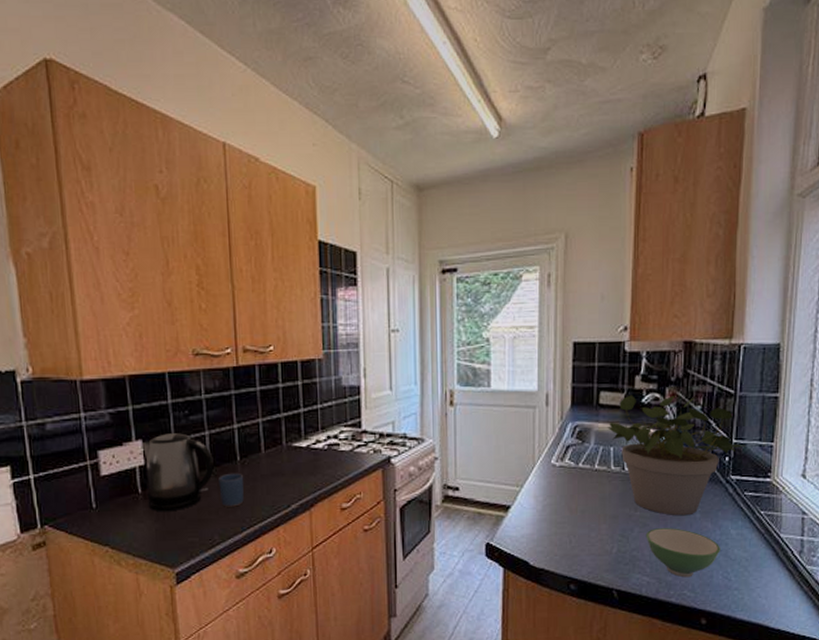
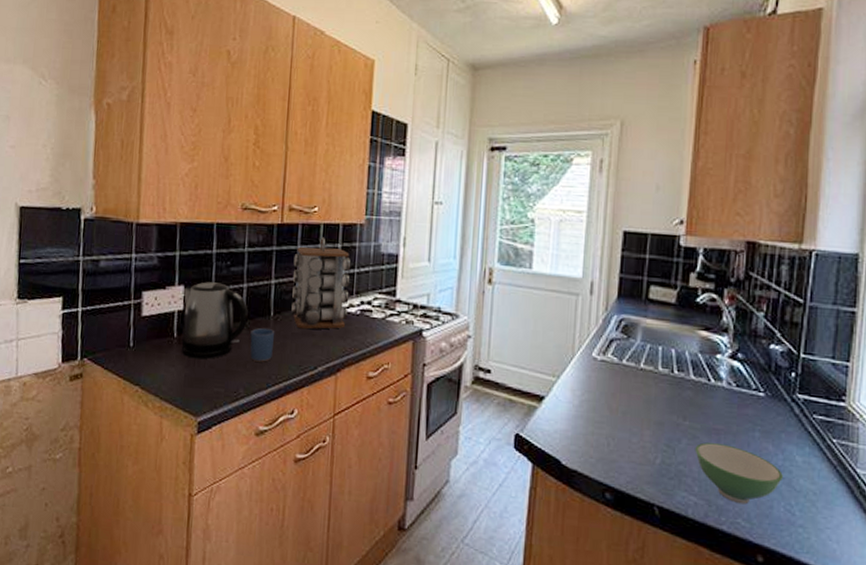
spice rack: none [254,376,316,470] -> present [291,237,351,330]
potted plant: present [607,395,746,516] -> none [656,292,817,433]

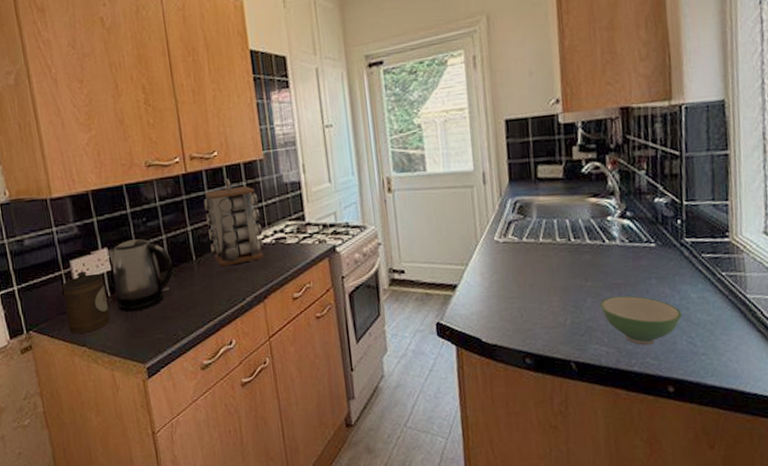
canister: none [125,305,174,372] -> present [61,271,111,334]
mug: present [250,327,275,362] -> none [178,271,203,304]

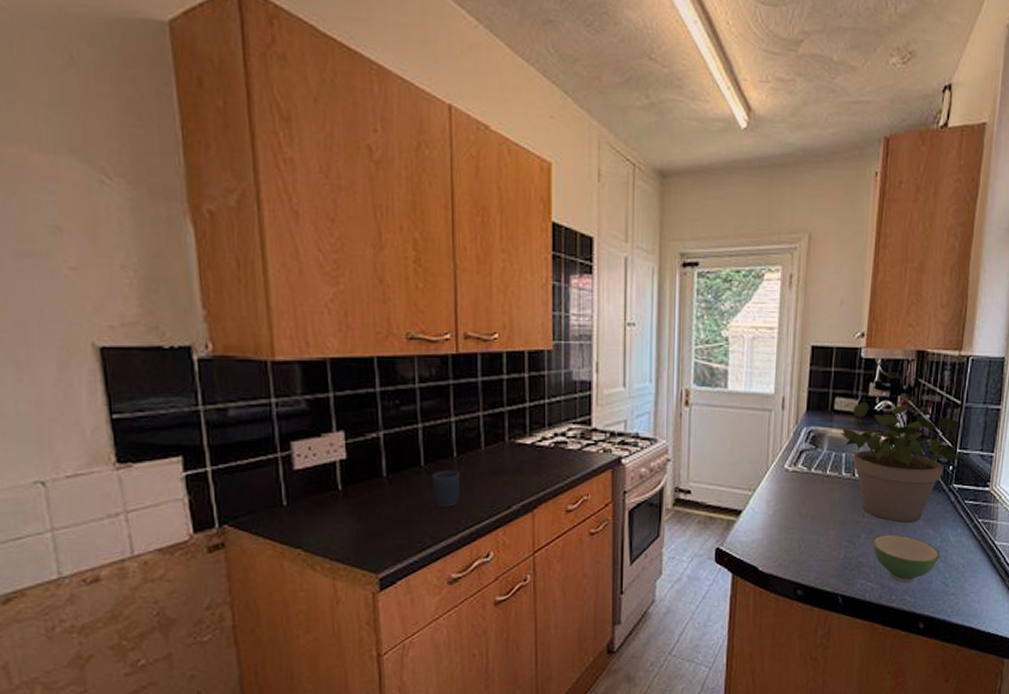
canister: present [61,271,111,334] -> none [276,456,338,532]
kettle: present [107,239,173,313] -> none [343,425,427,512]
mug: none [178,271,203,304] -> present [432,470,461,507]
spice rack: present [203,178,265,267] -> none [475,367,541,468]
potted plant: none [548,163,699,283] -> present [841,401,969,523]

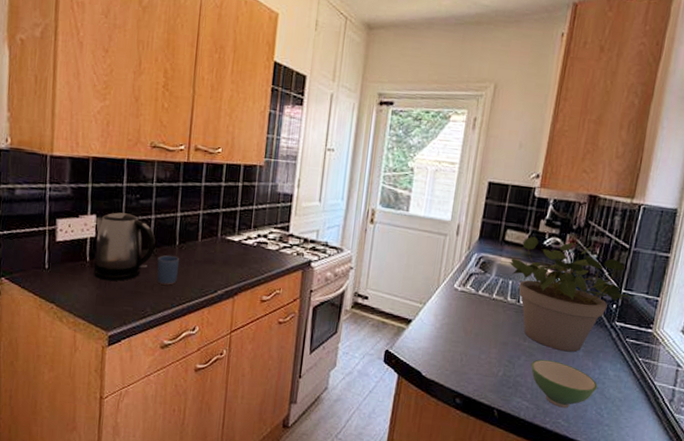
kettle: none [343,425,427,512] -> present [93,212,156,281]

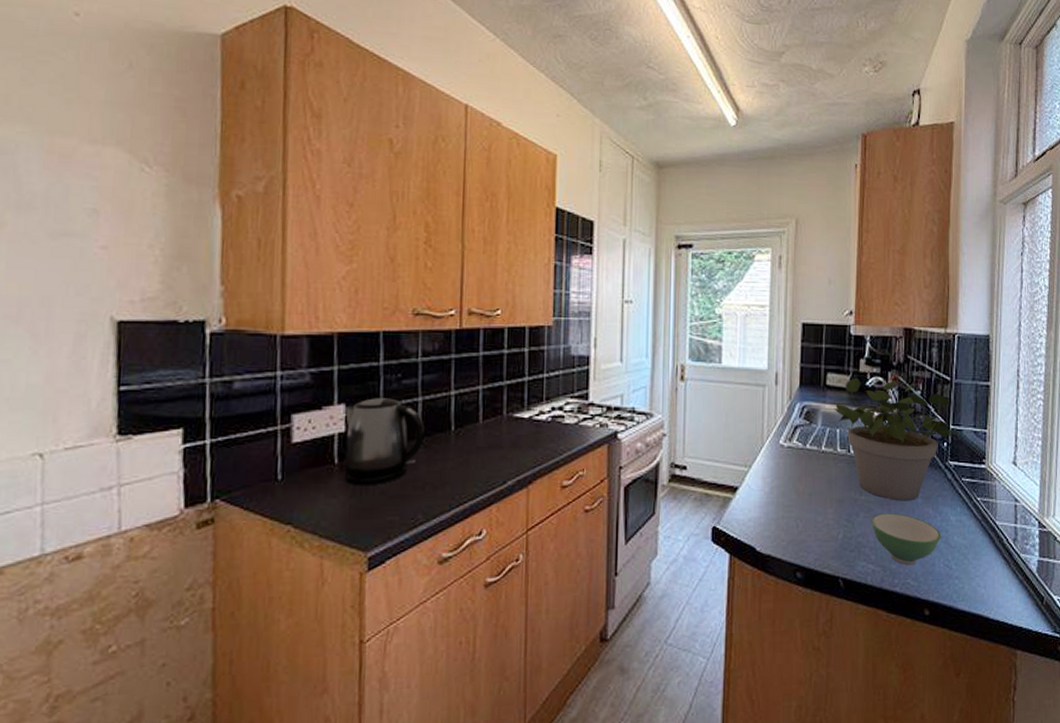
mug: present [157,255,180,285] -> none [428,444,457,482]

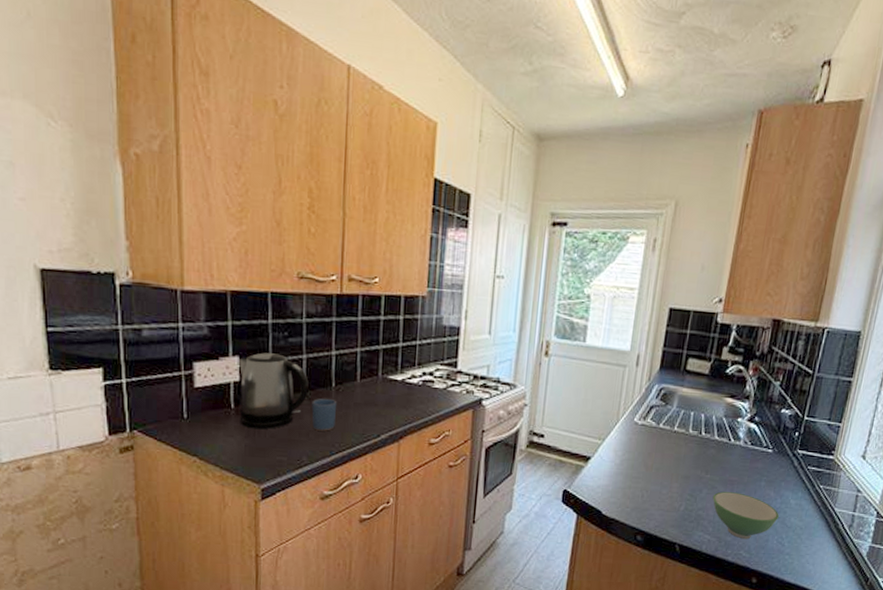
mug: none [428,444,457,482] -> present [312,398,337,431]
potted plant: present [834,377,963,501] -> none [691,364,816,483]

